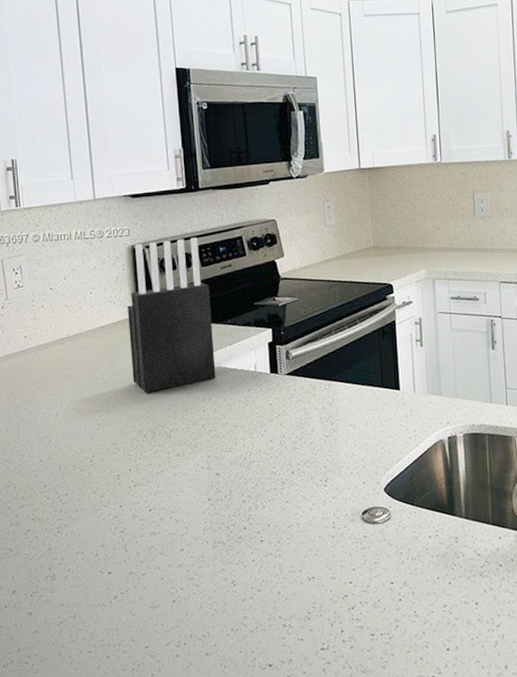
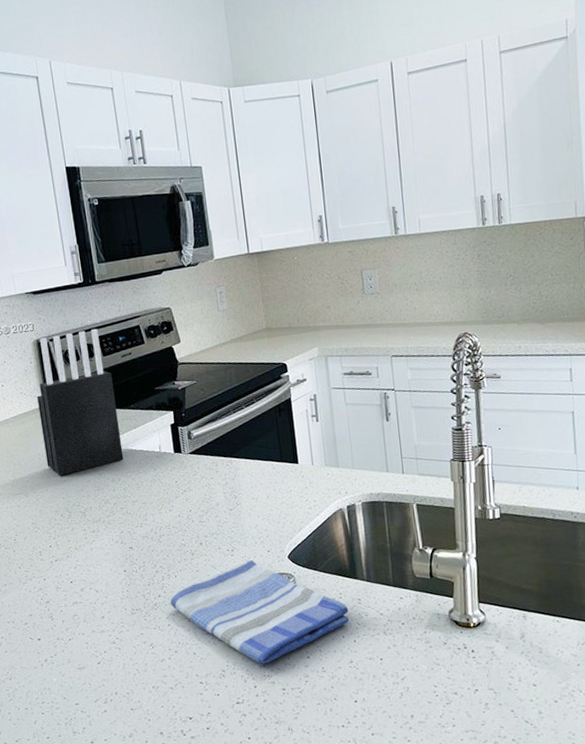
dish towel: none [255,491,445,606] -> present [169,559,349,664]

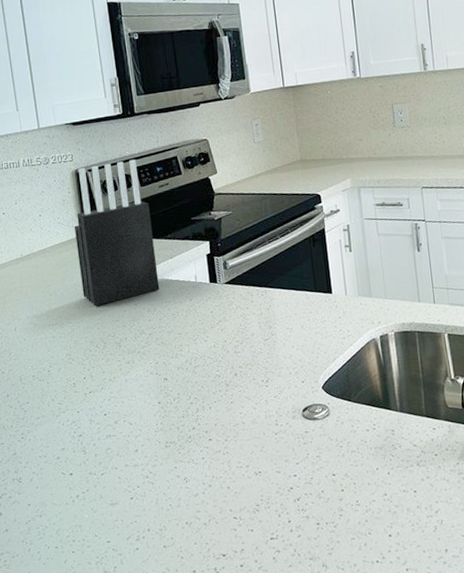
dish towel: present [169,559,349,664] -> none [204,390,383,498]

